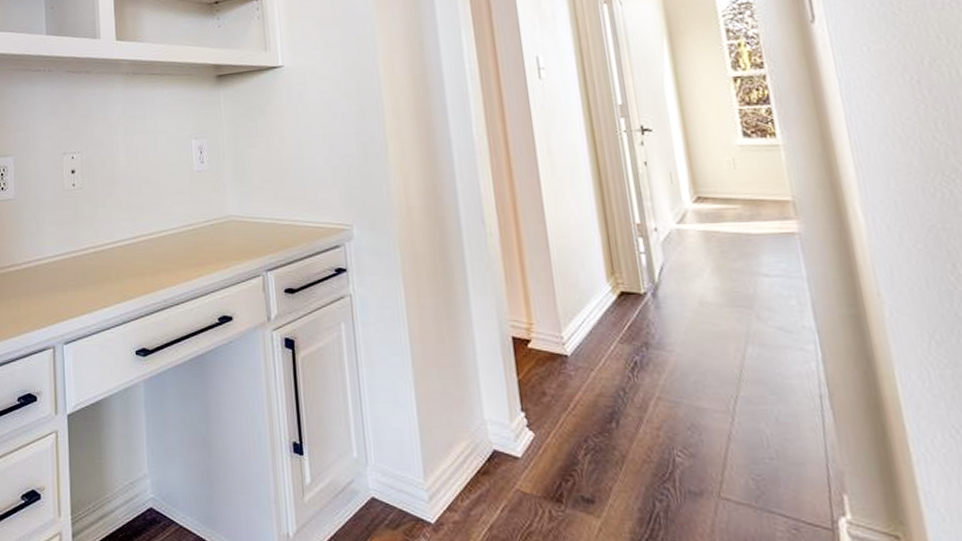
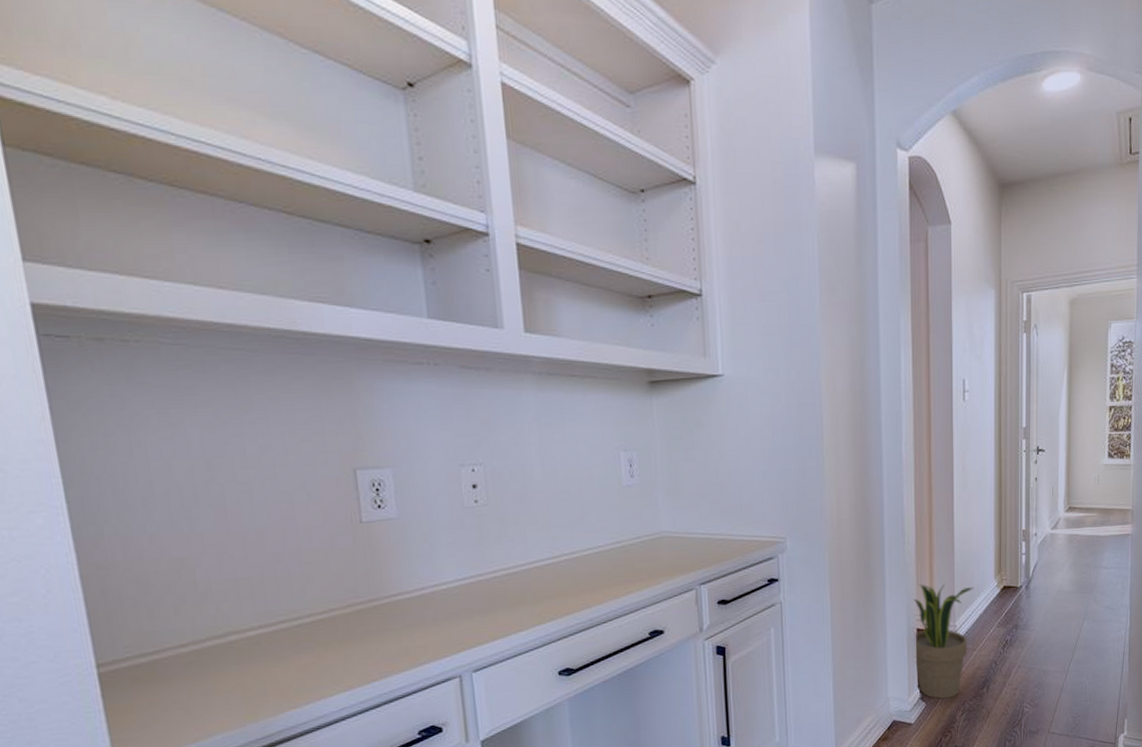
potted plant: none [503,283,584,431] -> present [913,583,974,699]

